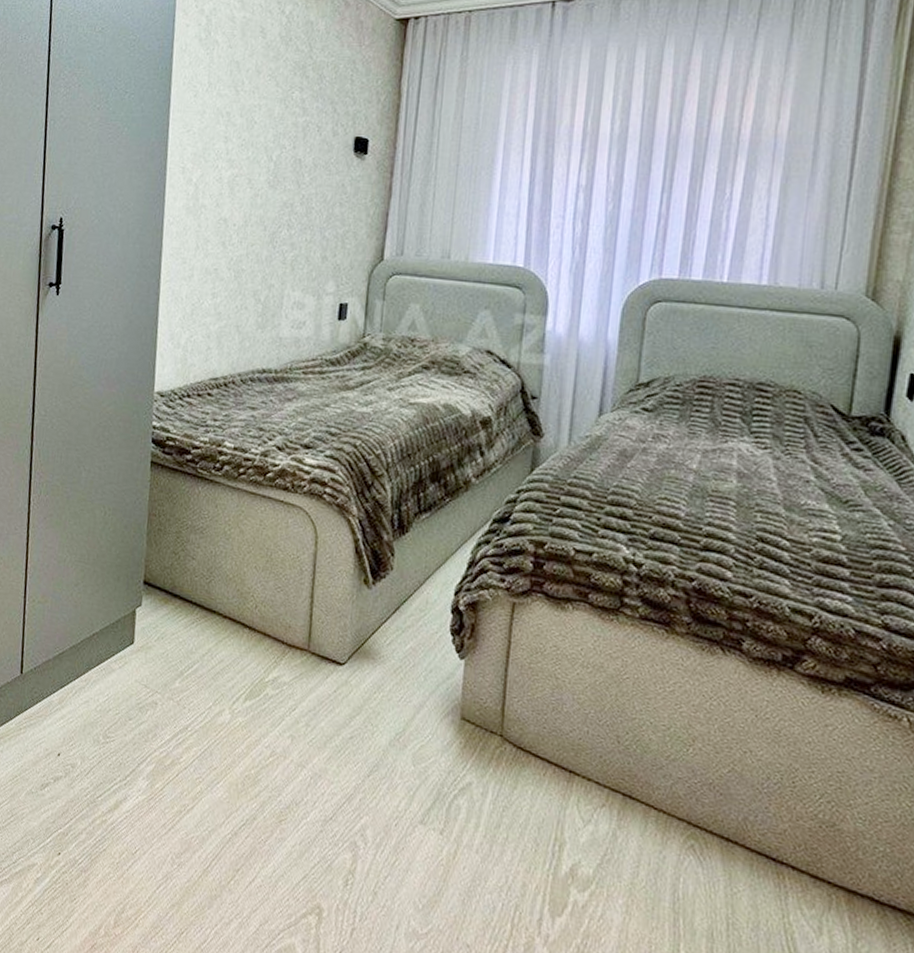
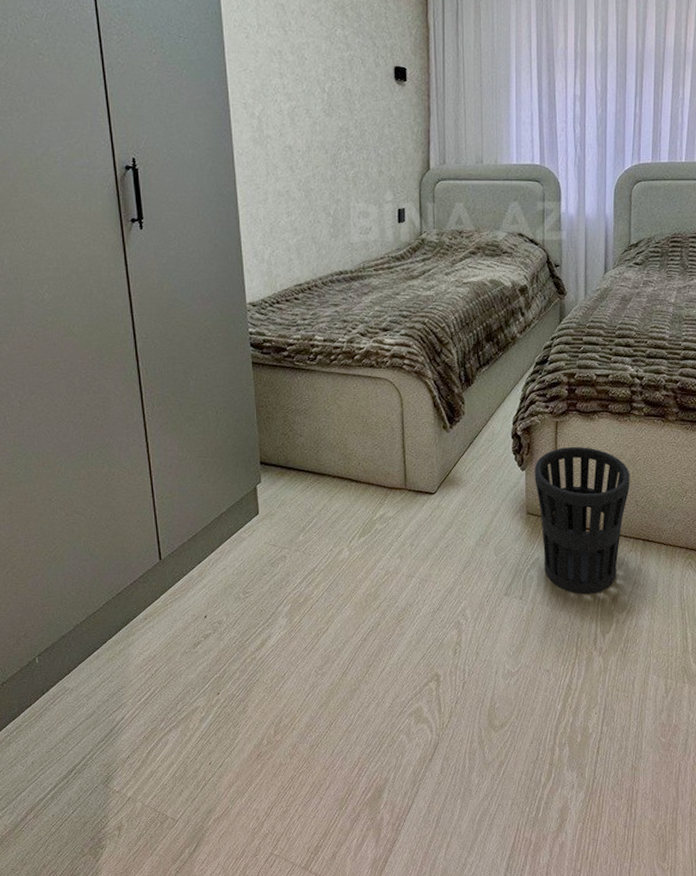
wastebasket: none [476,639,612,855] -> present [535,446,630,595]

